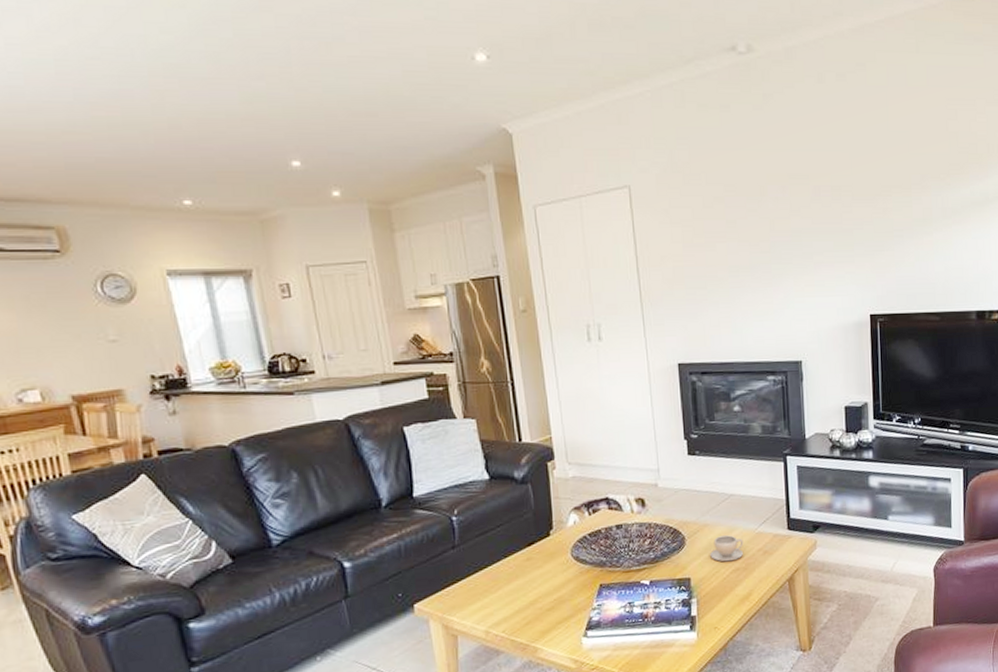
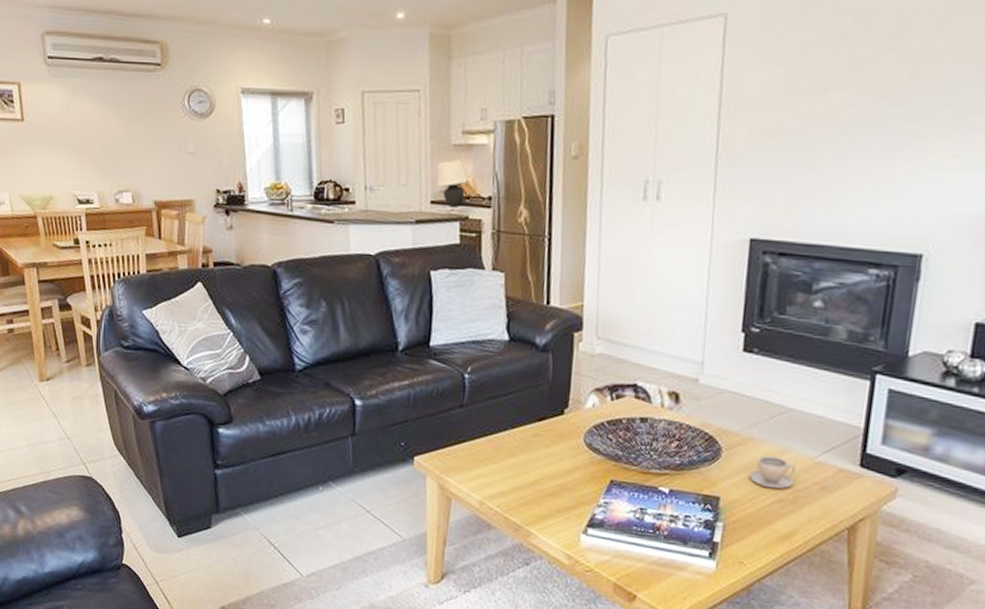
table lamp: none [395,322,427,366] -> present [436,159,468,208]

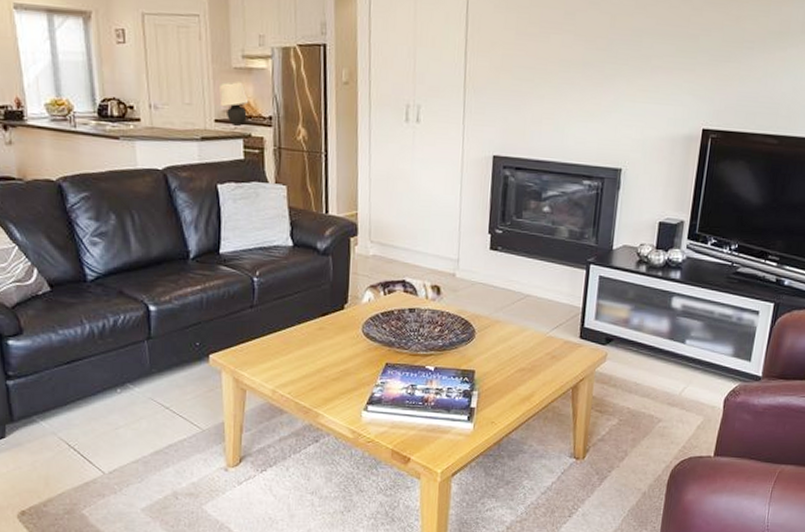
teacup: present [749,456,797,490] -> none [497,334,533,361]

